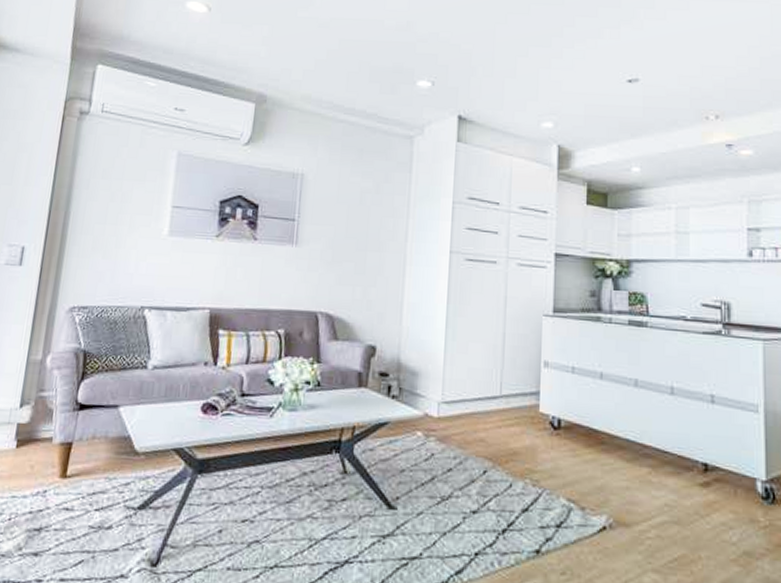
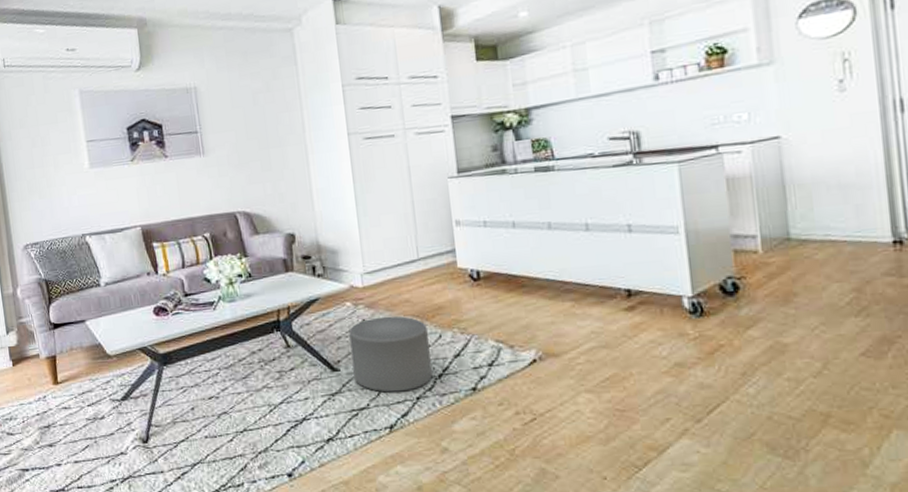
pouf: none [411,453,498,544] -> present [349,316,433,393]

